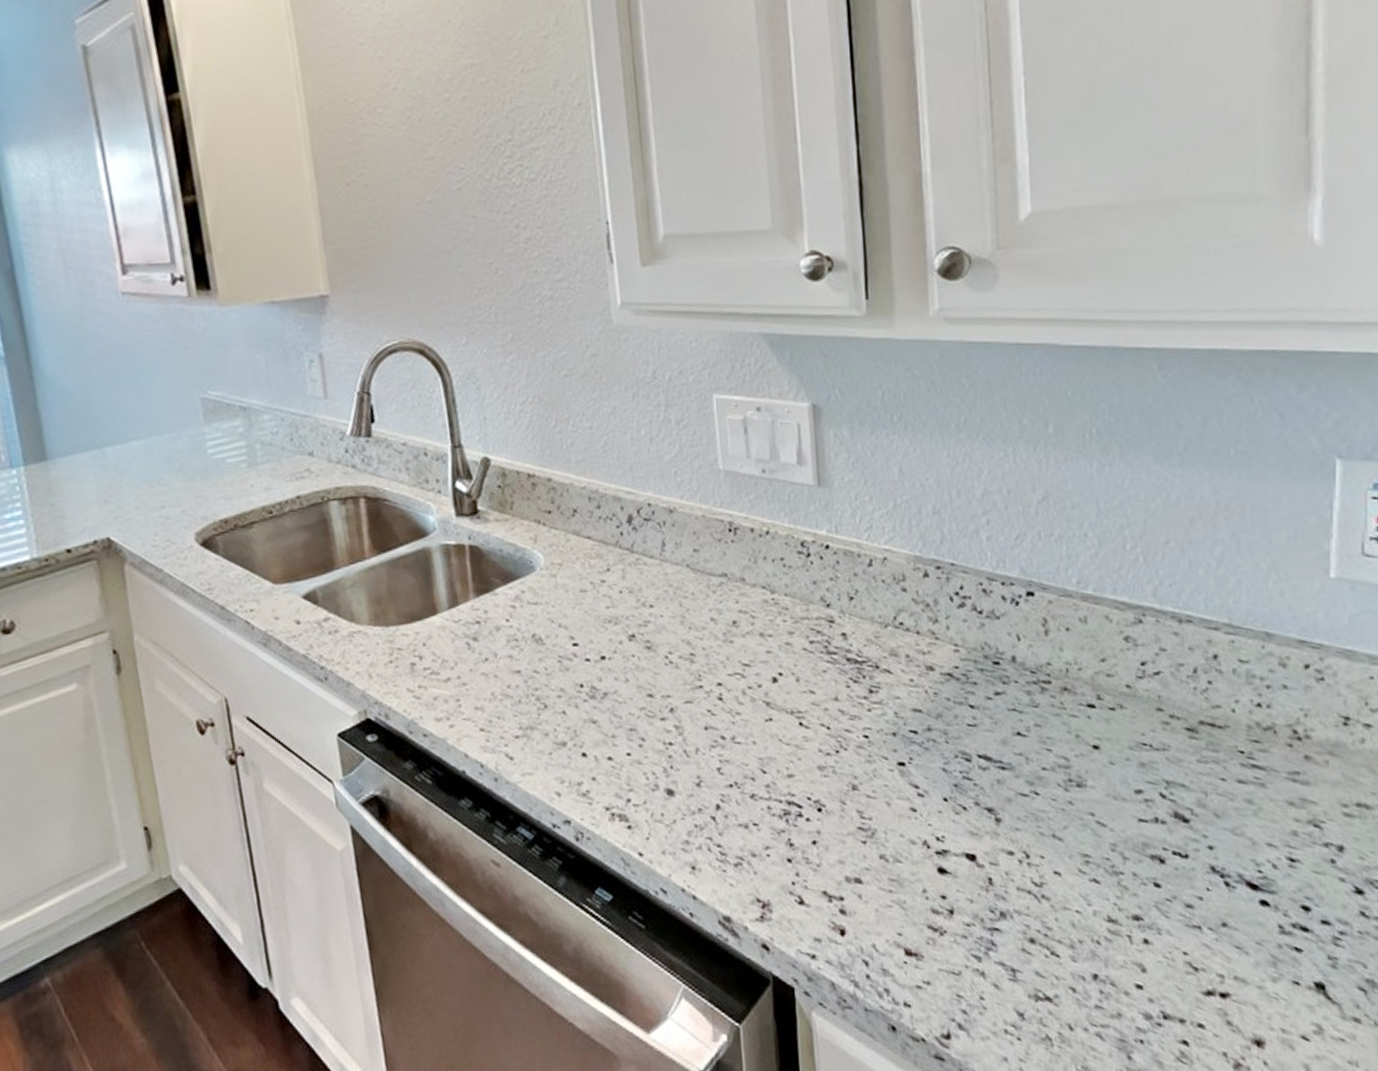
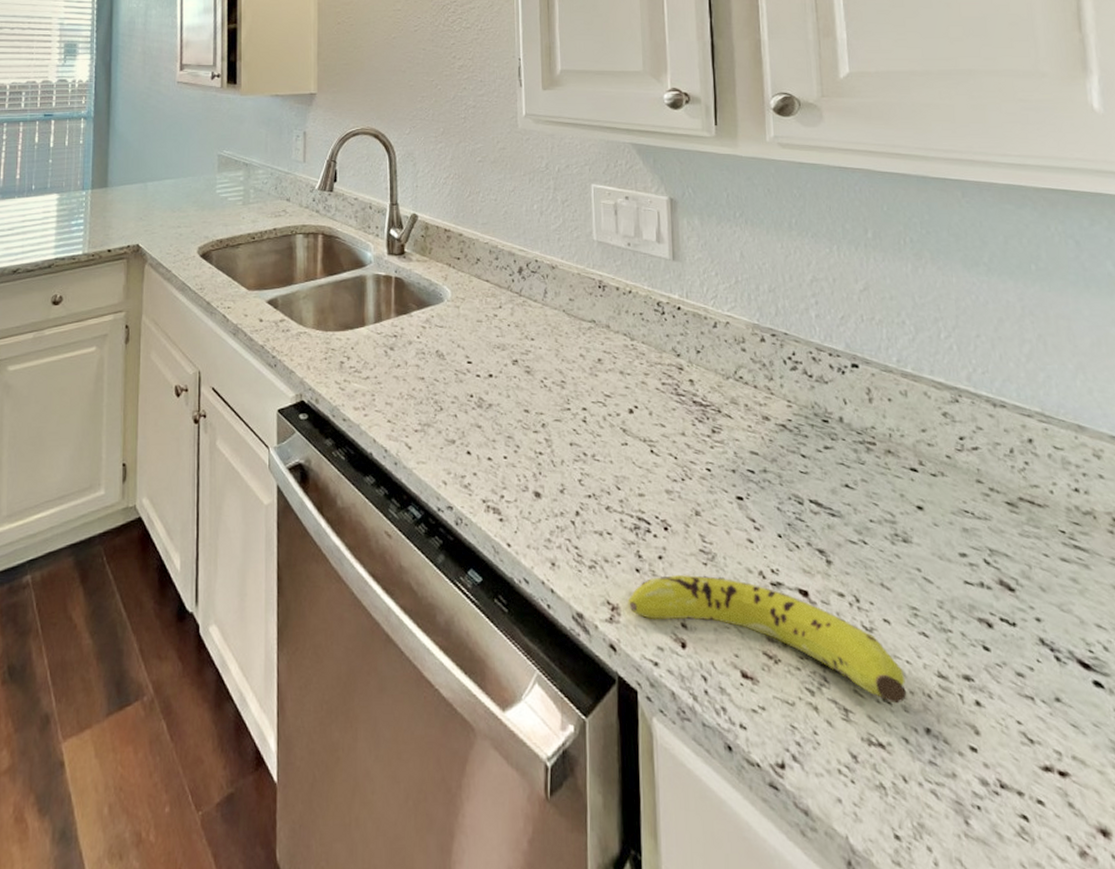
fruit: none [779,854,1075,956] -> present [627,574,906,704]

